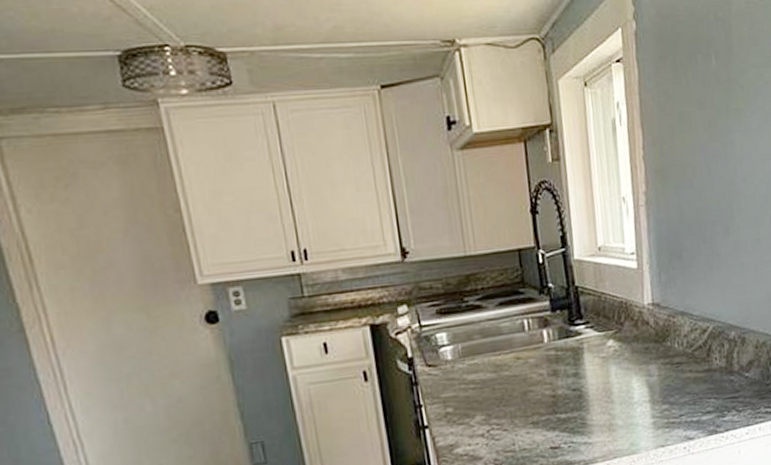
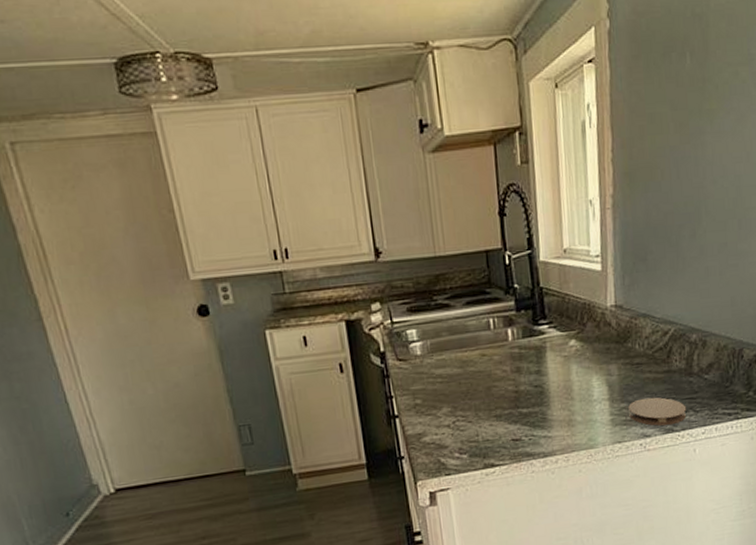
coaster: none [670,397,729,428] -> present [628,397,687,426]

